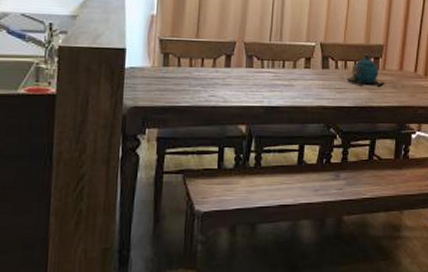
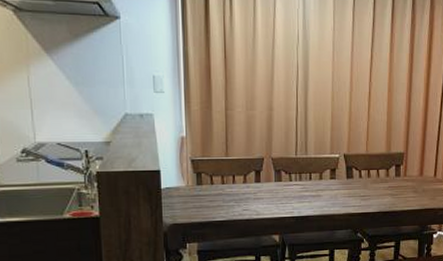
teapot: present [341,54,385,85] -> none [365,162,407,192]

